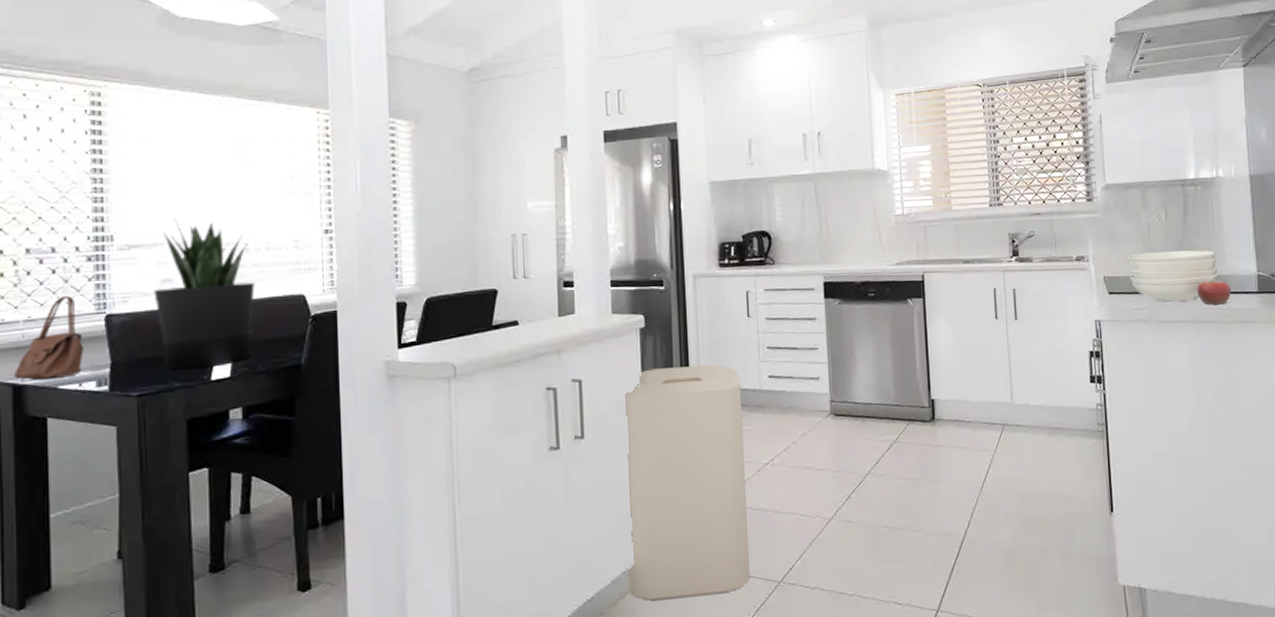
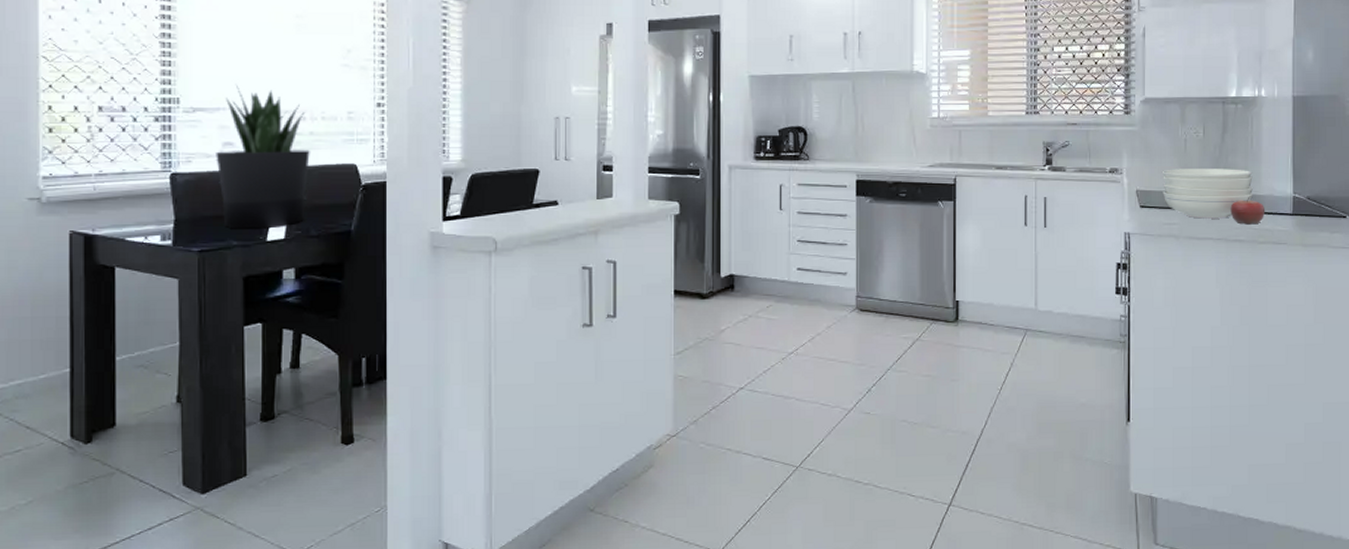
handbag: present [14,295,84,381] -> none [86,152,150,232]
trash can: present [625,365,750,601] -> none [653,254,769,477]

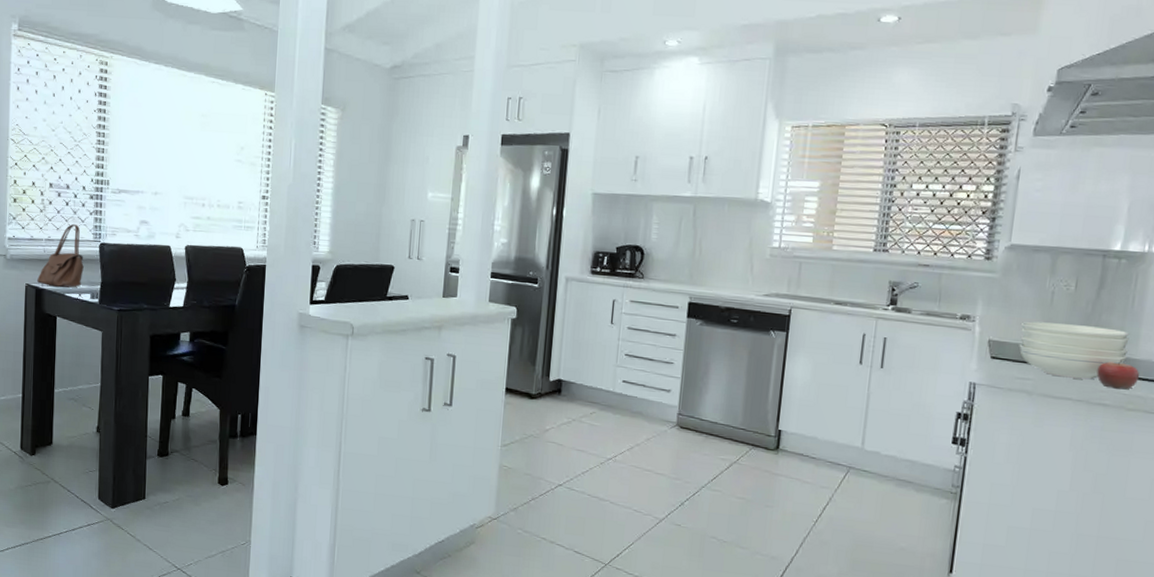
handbag: none [86,152,150,232] -> present [37,223,84,288]
planter: present [216,85,310,229] -> none [134,173,207,297]

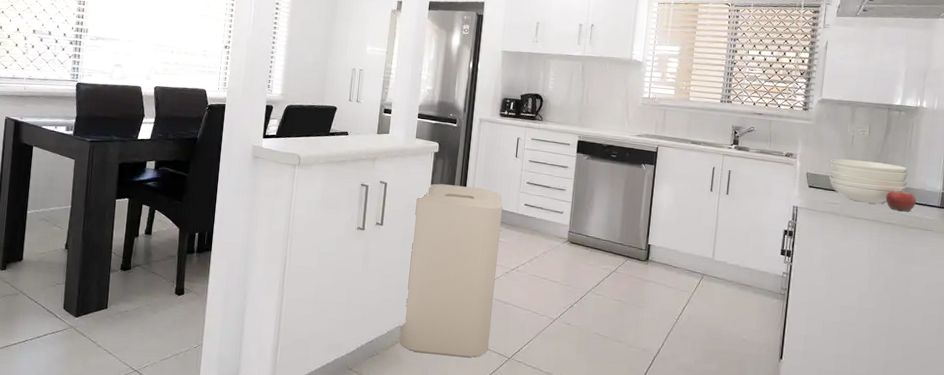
handbag: present [37,223,84,288] -> none [17,65,61,121]
trash can: none [474,356,596,563] -> present [399,183,503,358]

